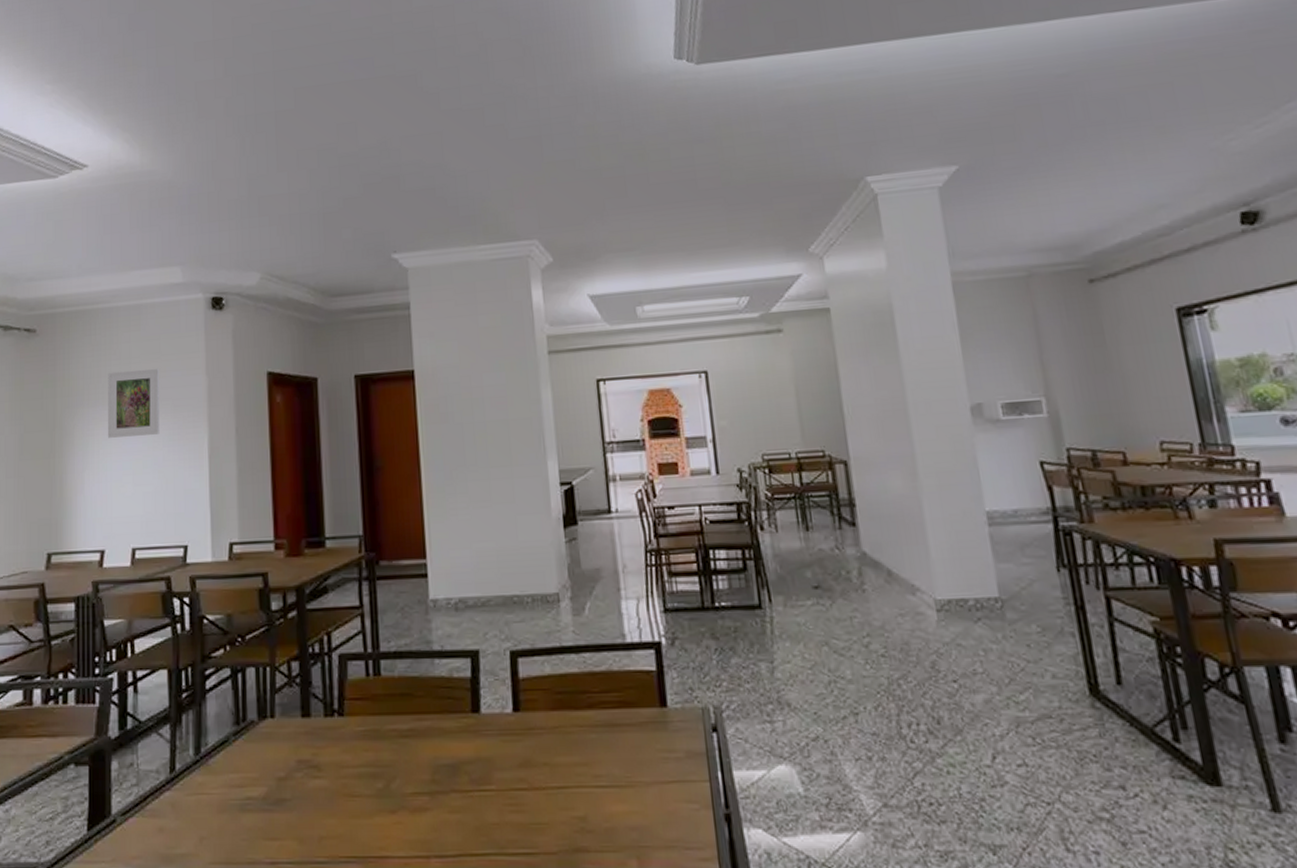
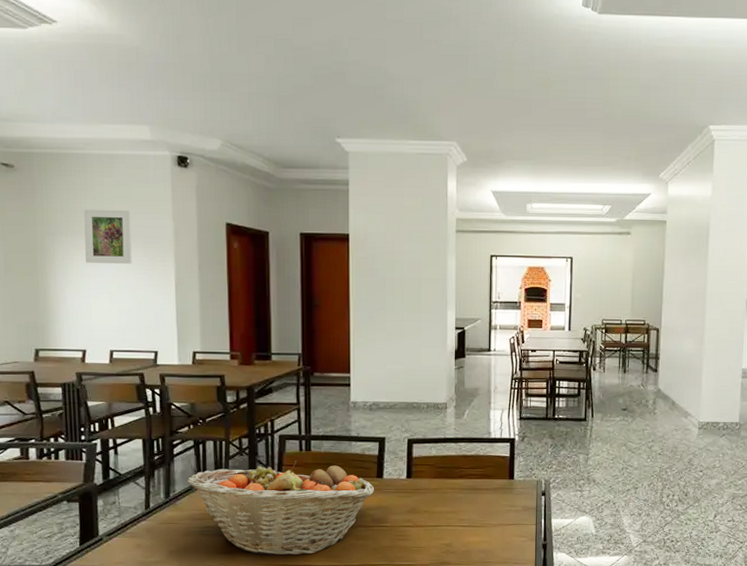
fruit basket: none [223,691,470,841] -> present [187,460,375,555]

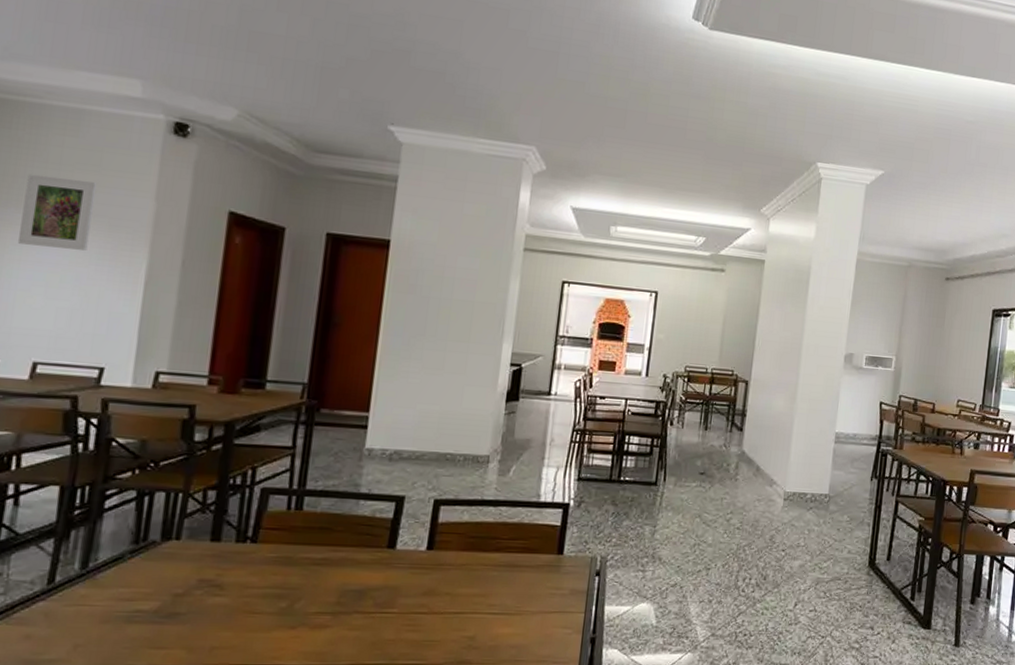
fruit basket: present [187,460,375,555] -> none [118,522,383,652]

